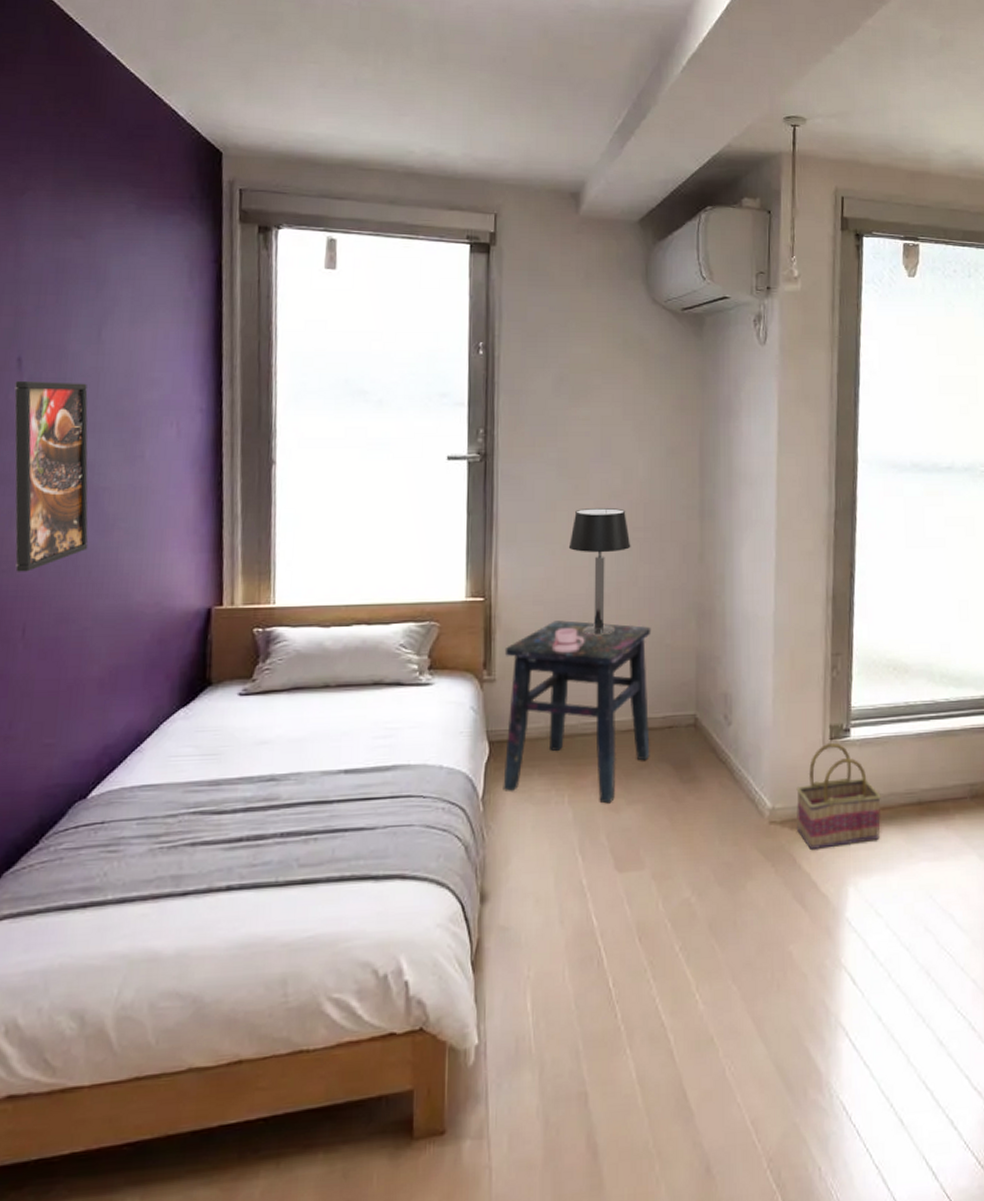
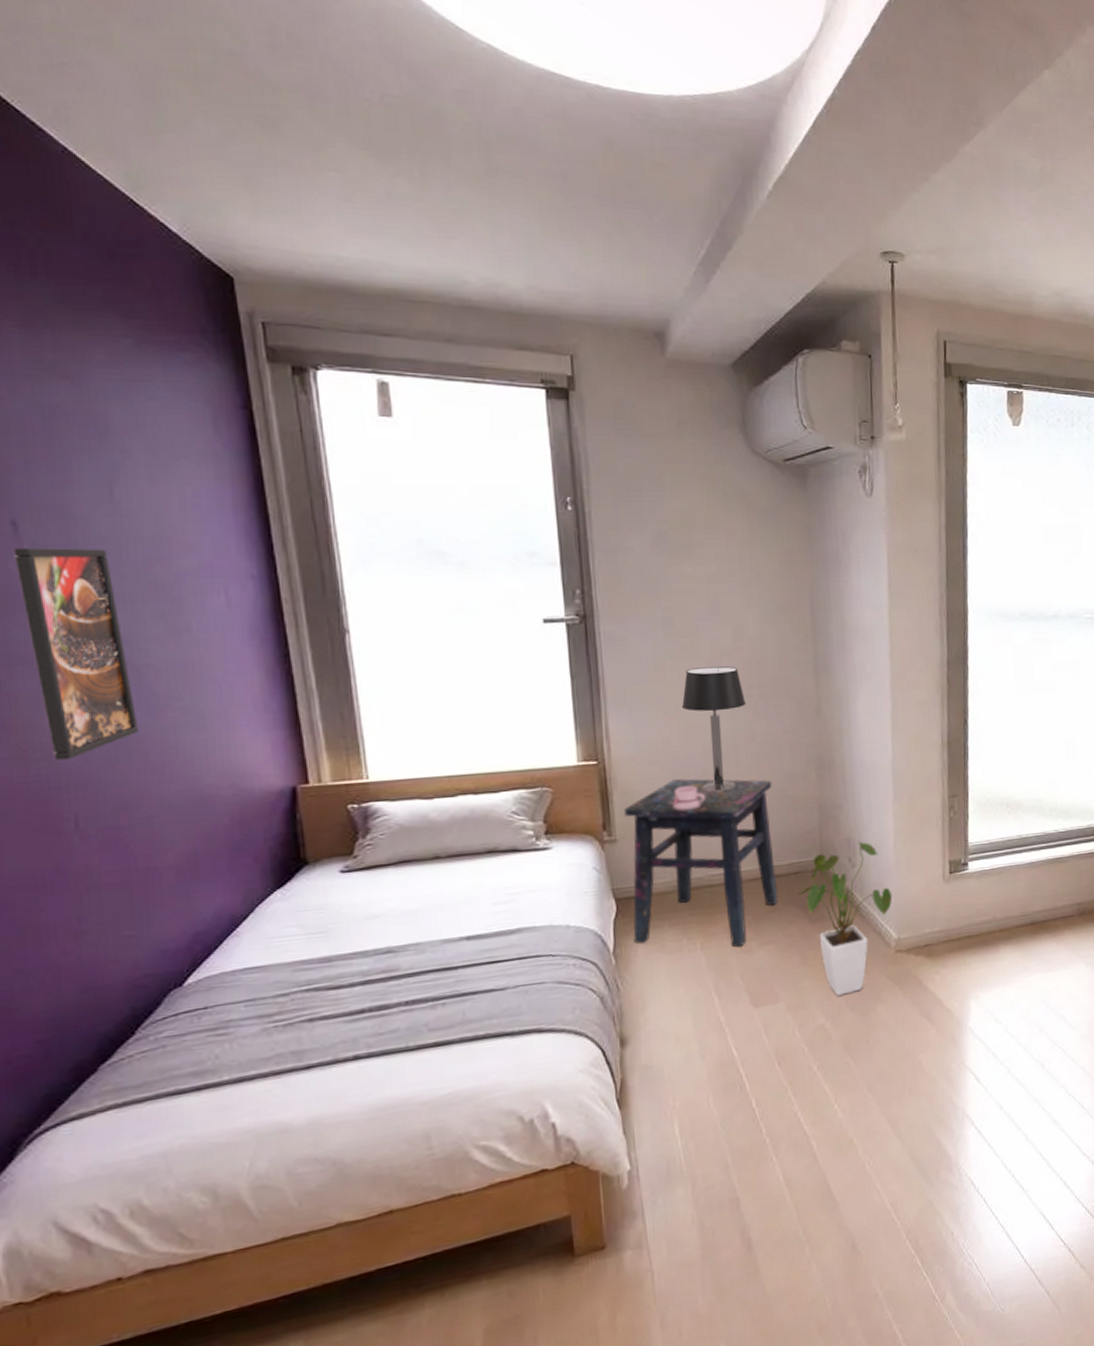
house plant: none [671,696,769,868] -> present [798,840,893,996]
basket: present [796,742,881,849] -> none [920,876,998,972]

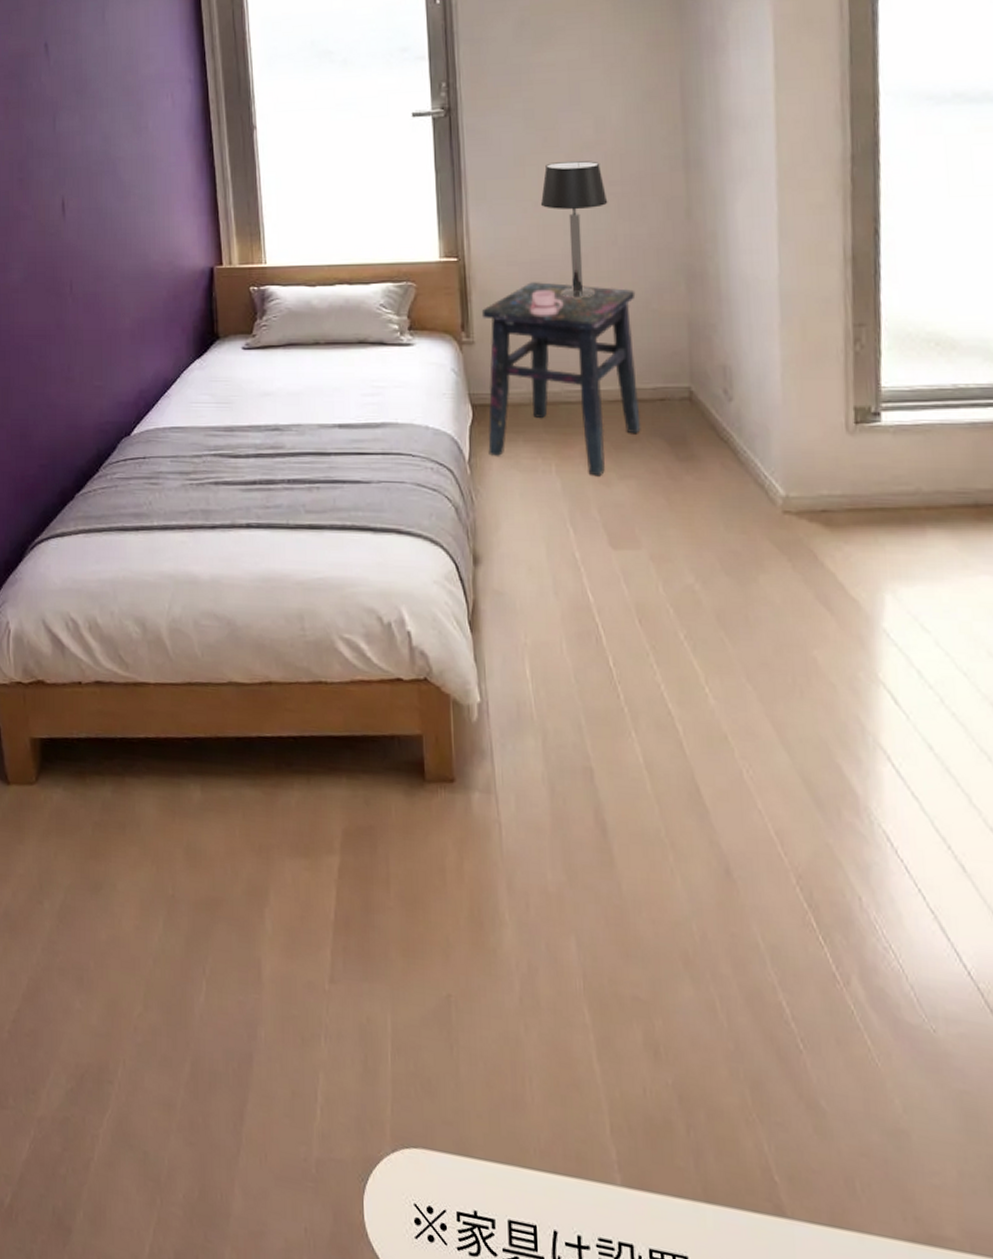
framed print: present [13,548,139,760] -> none [45,62,112,235]
house plant: present [798,840,893,996] -> none [664,369,779,555]

